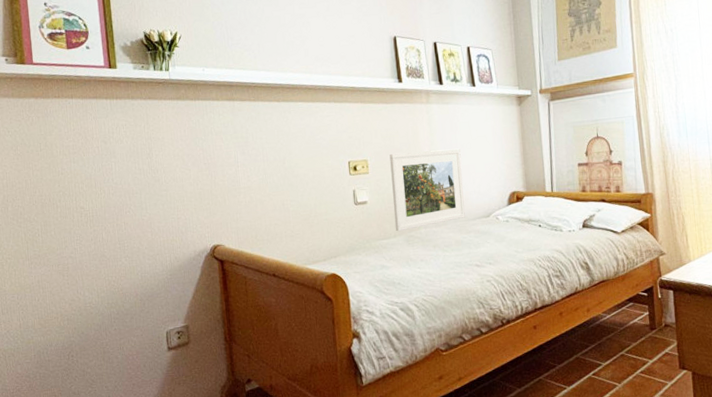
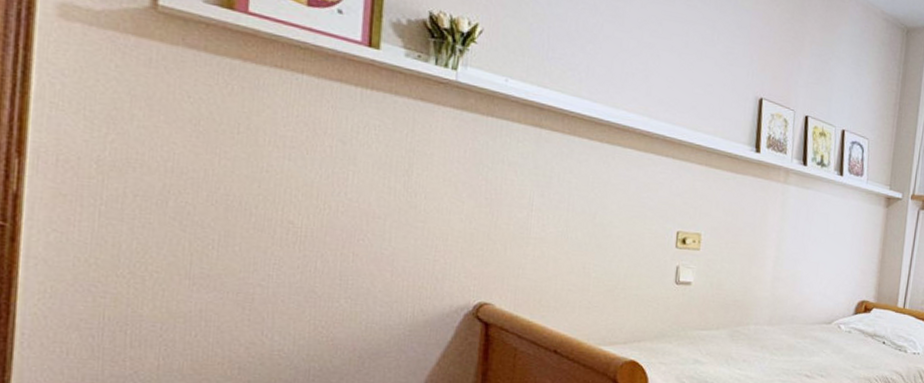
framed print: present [389,148,465,232] -> none [719,232,813,324]

